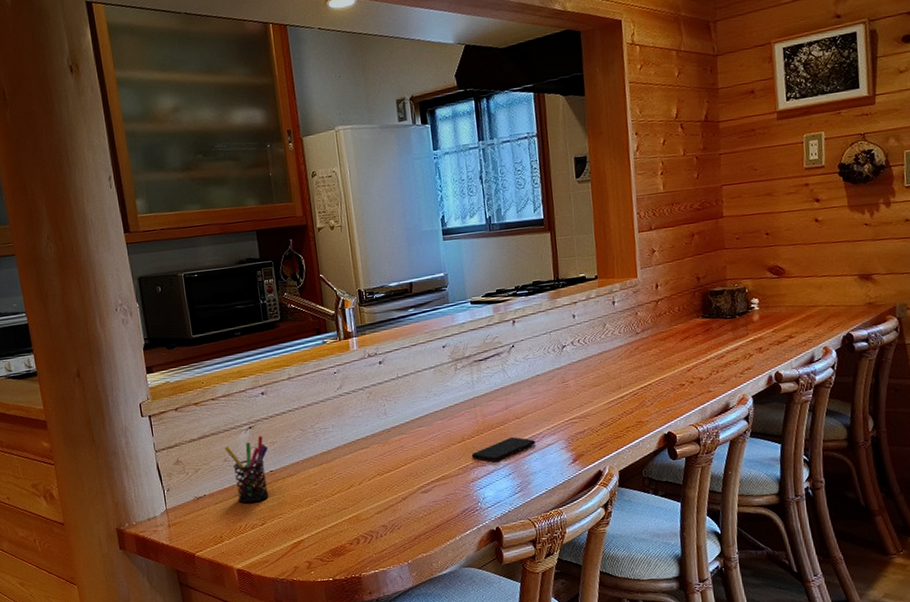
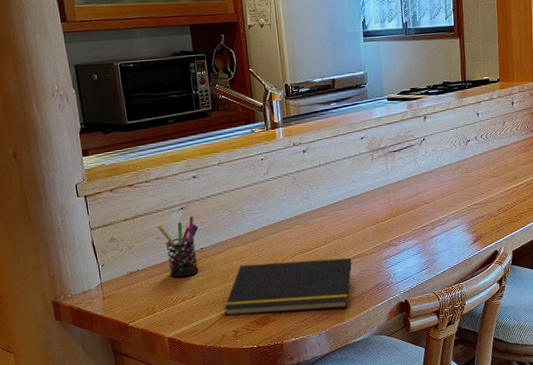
notepad: none [296,480,436,546] -> present [224,257,352,316]
smartphone: present [471,437,535,462] -> none [384,220,441,242]

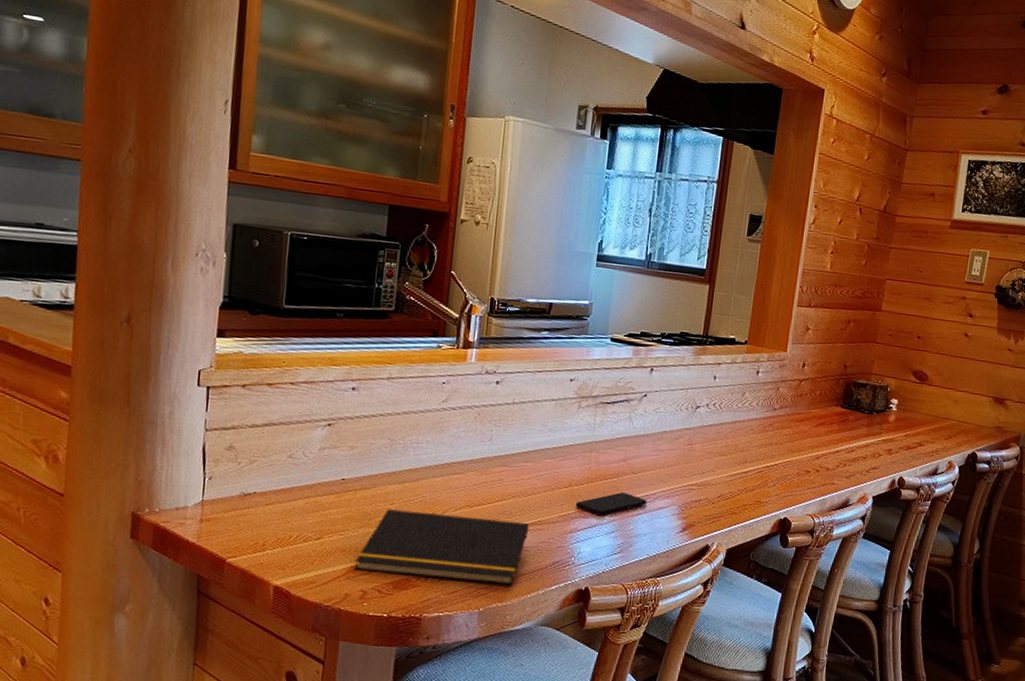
pen holder: present [157,215,199,278] -> none [292,435,346,512]
smartphone: none [384,220,441,242] -> present [575,492,647,516]

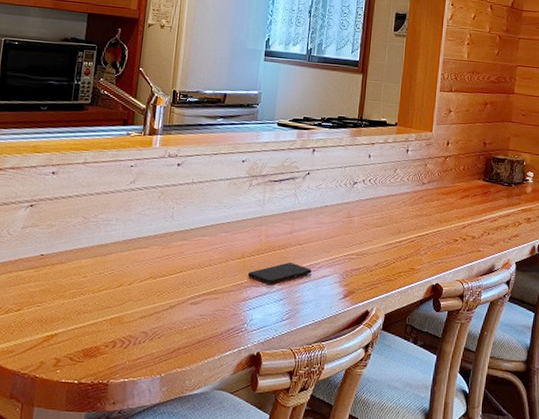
notepad: present [355,509,530,585] -> none [50,282,207,351]

